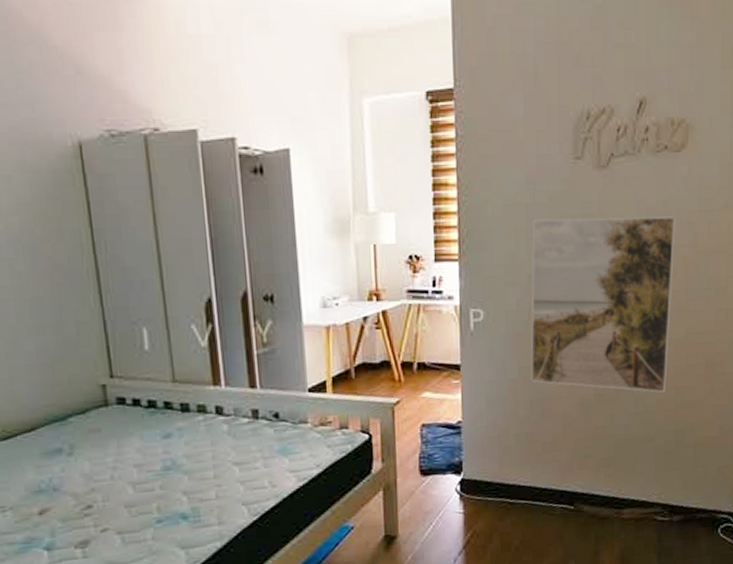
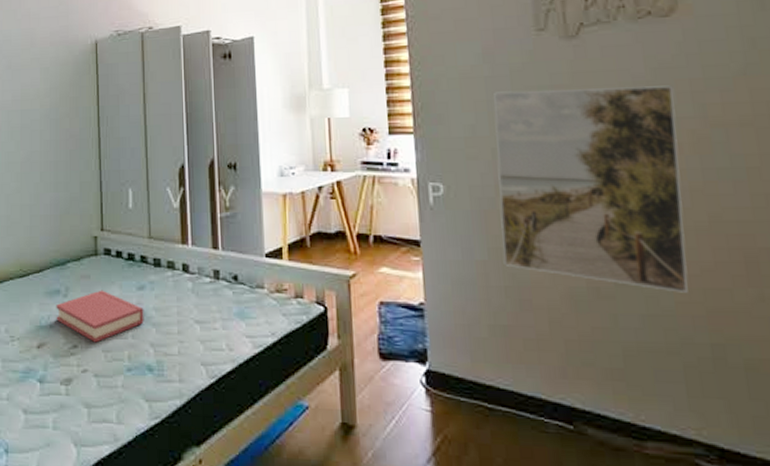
hardback book: none [59,443,174,500] -> present [56,290,144,343]

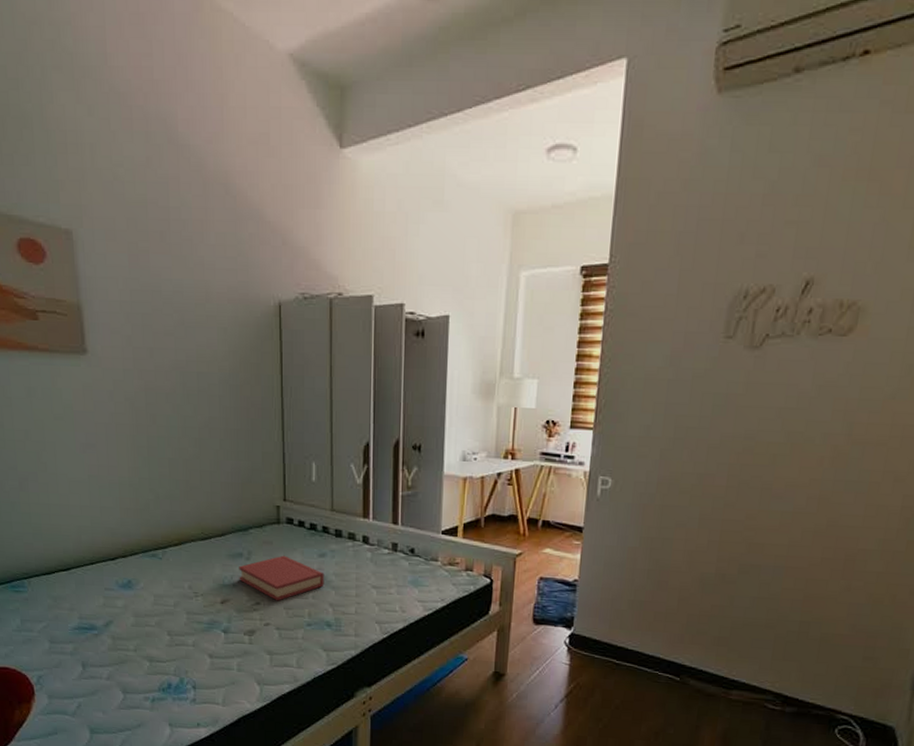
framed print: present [493,85,688,293] -> none [651,395,831,582]

